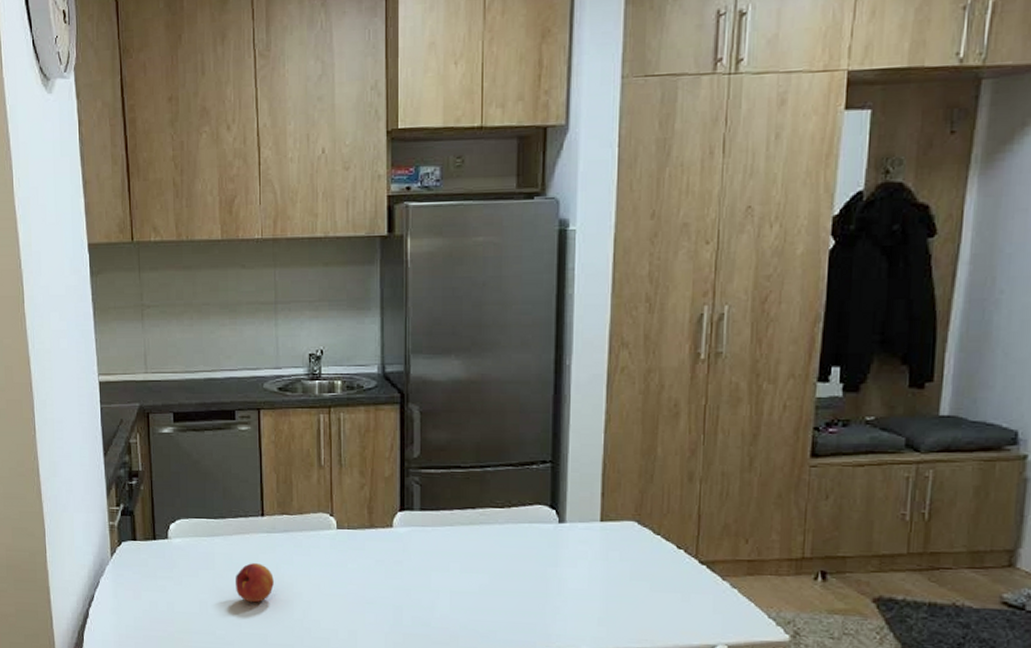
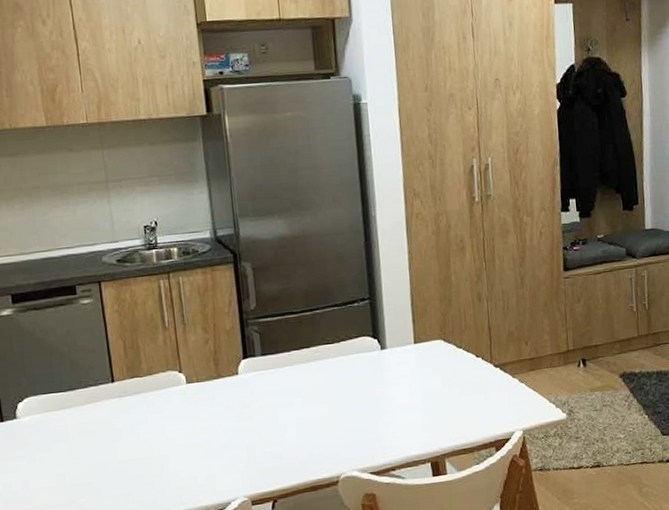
fruit: present [235,563,274,603] -> none [90,428,131,467]

